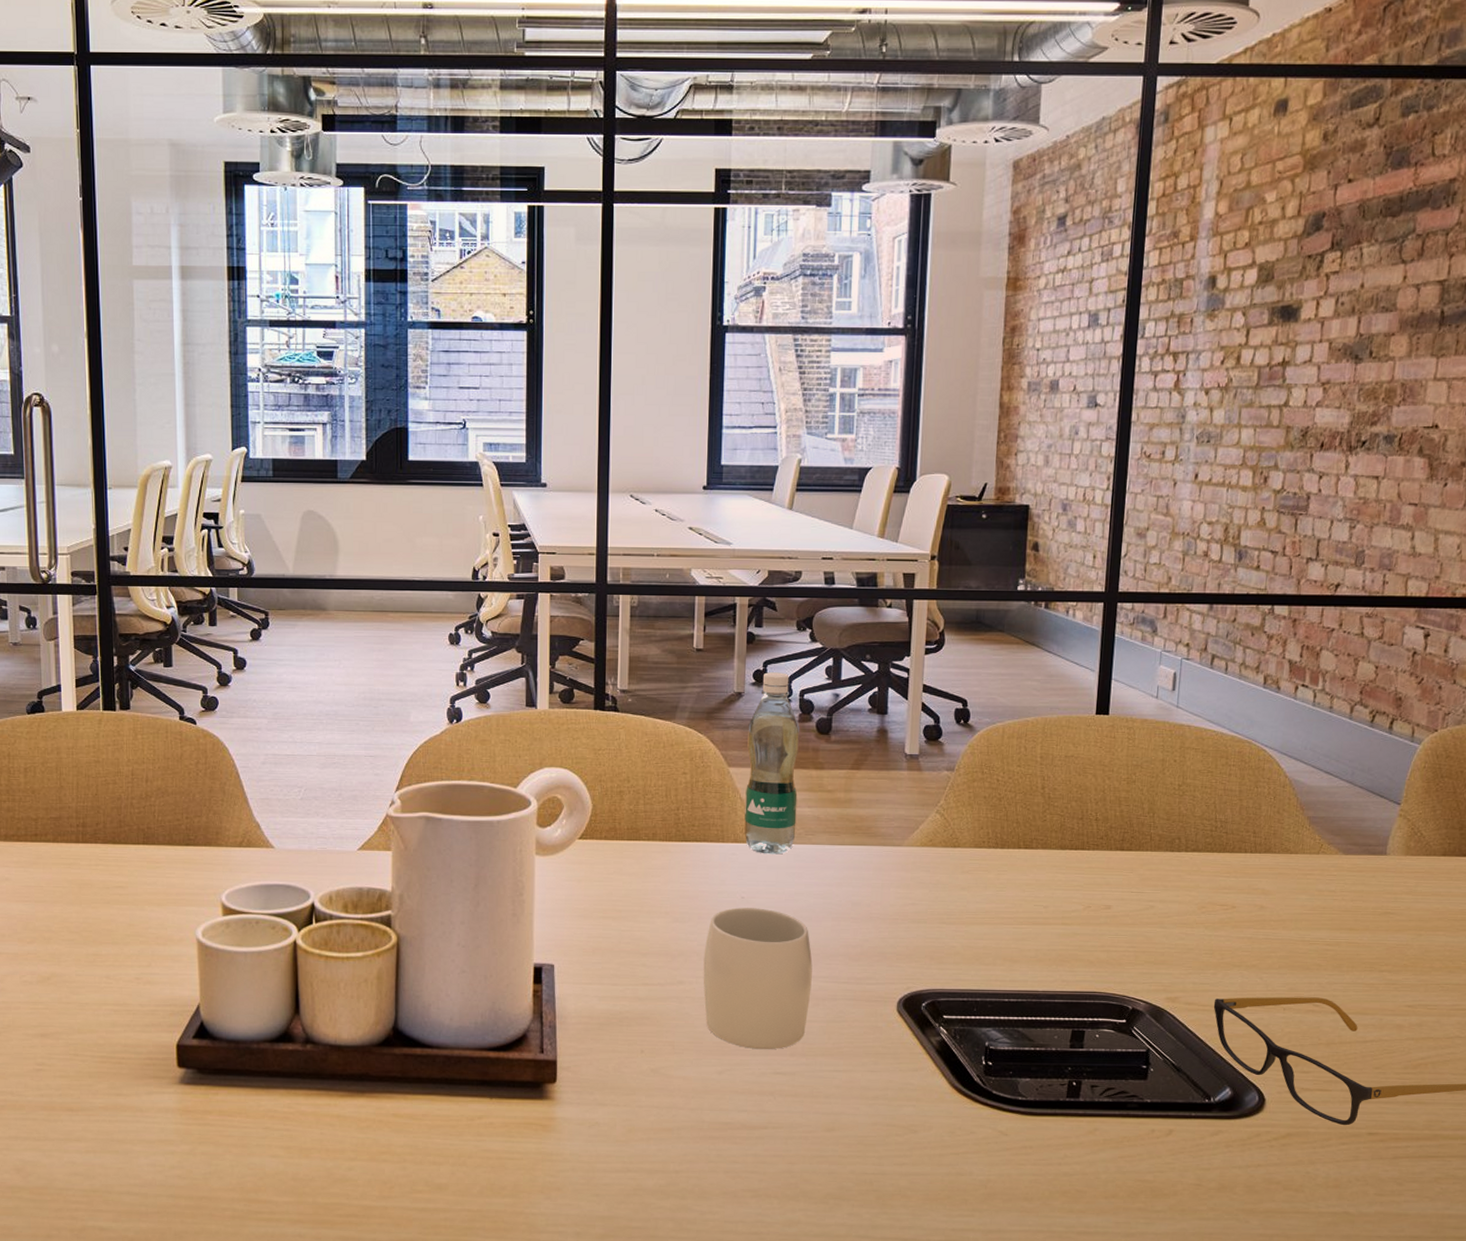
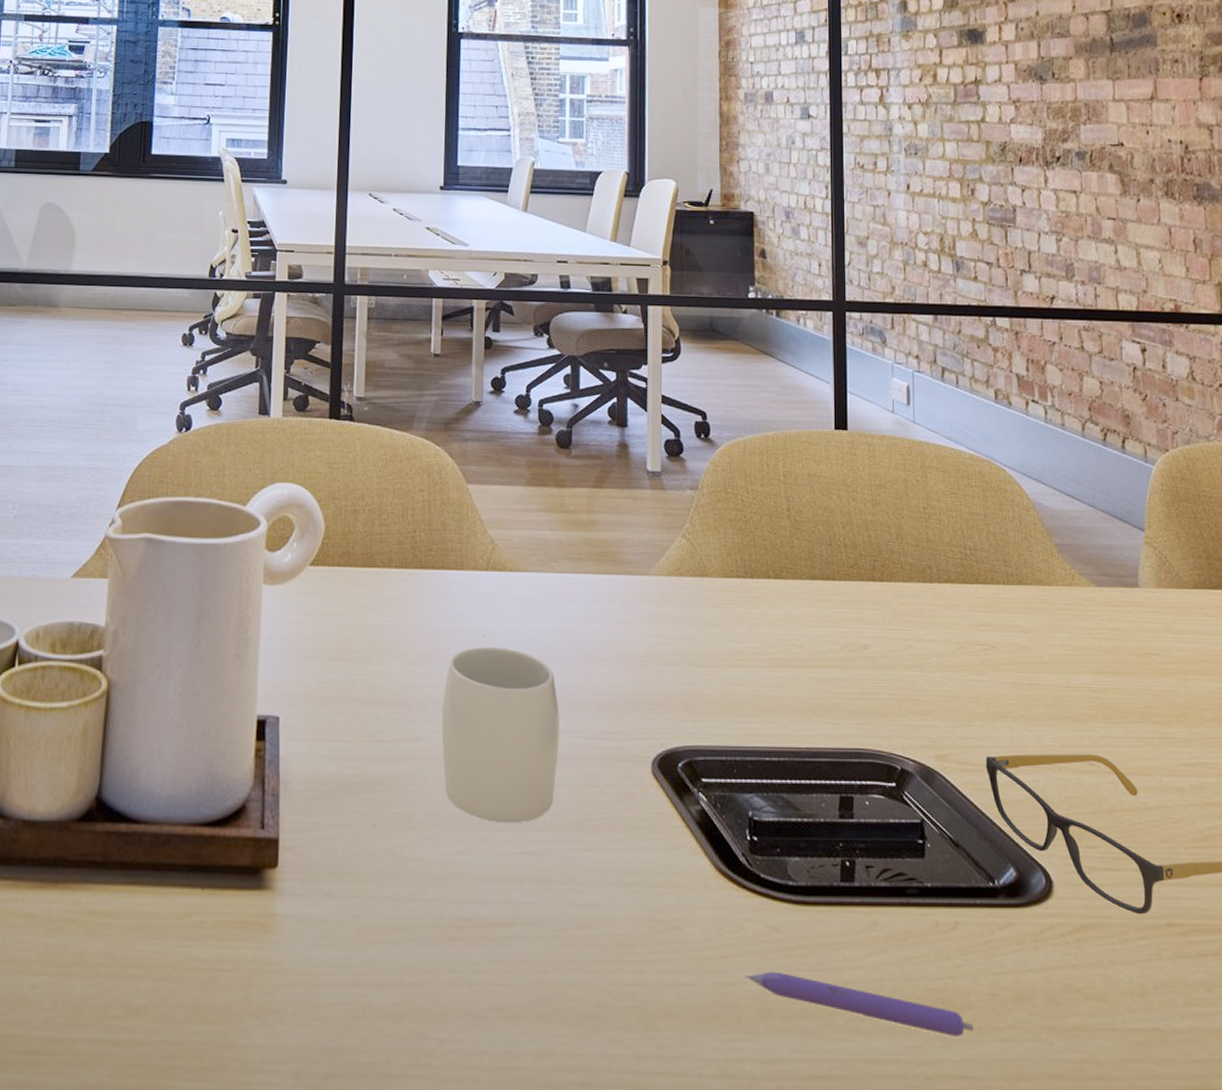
bottle: present [744,672,800,855] -> none [484,380,539,584]
pen: none [972,1165,1178,1217] -> present [744,971,974,1038]

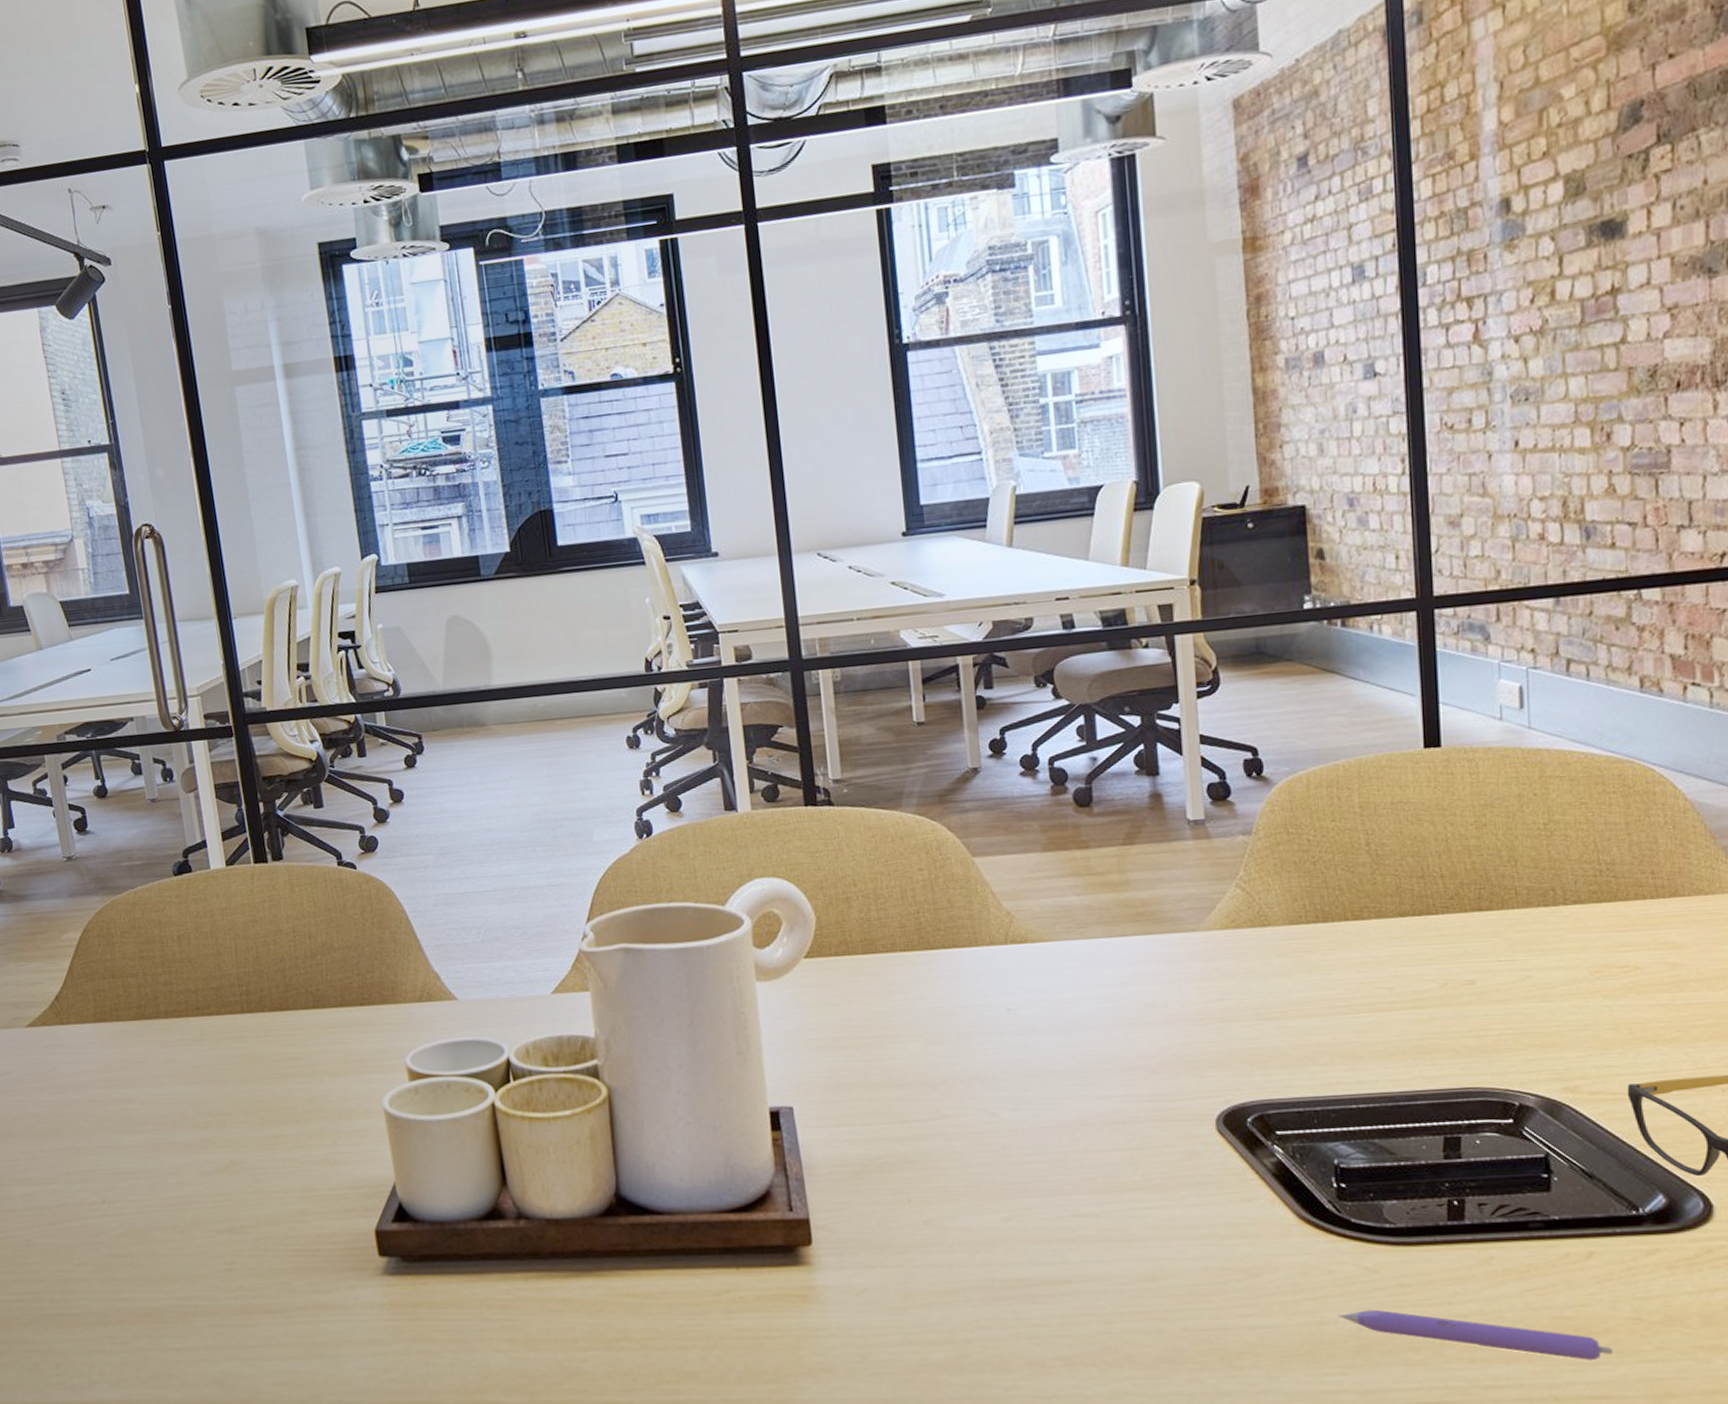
mug: present [441,647,559,823] -> none [969,1020,1107,1189]

